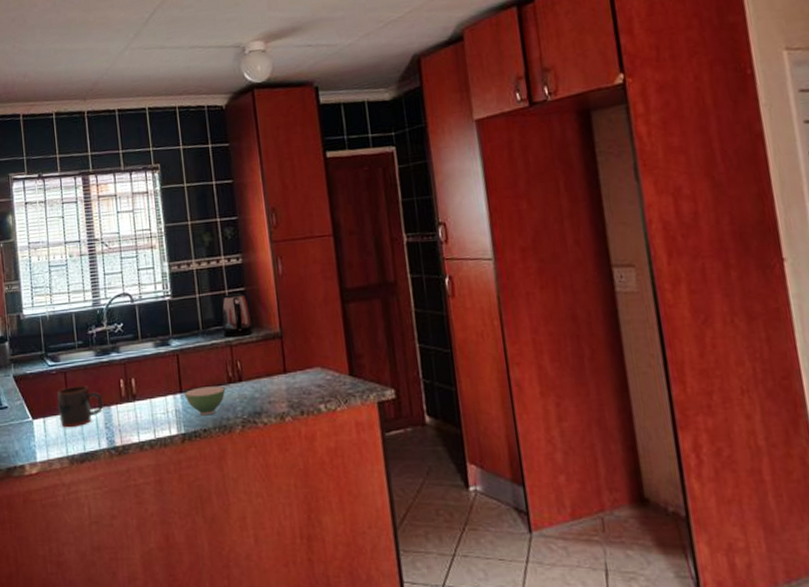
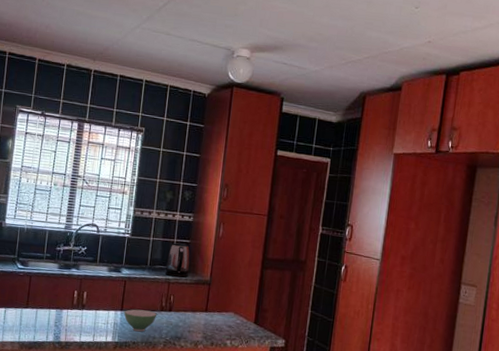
mug: present [57,385,104,427] -> none [18,288,58,320]

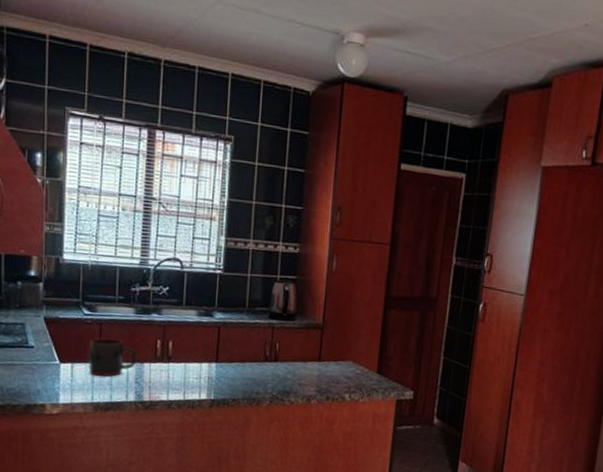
mug: none [18,288,58,320] -> present [88,338,137,377]
bowl: present [124,309,158,332] -> none [219,360,261,387]

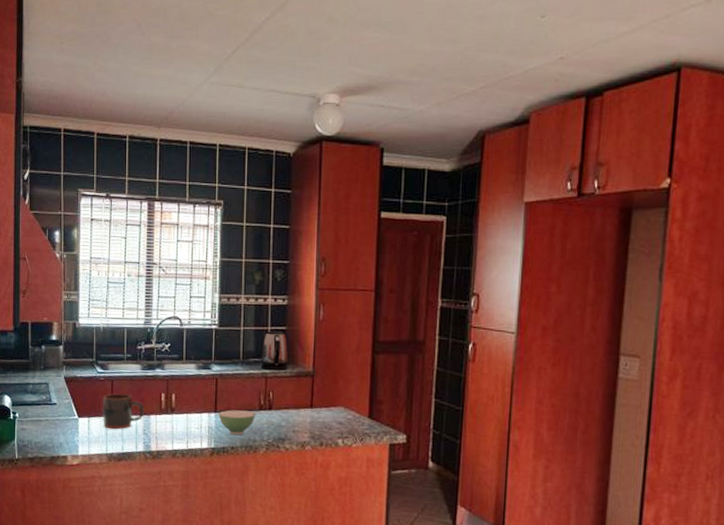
bowl: none [219,360,261,387] -> present [218,409,256,436]

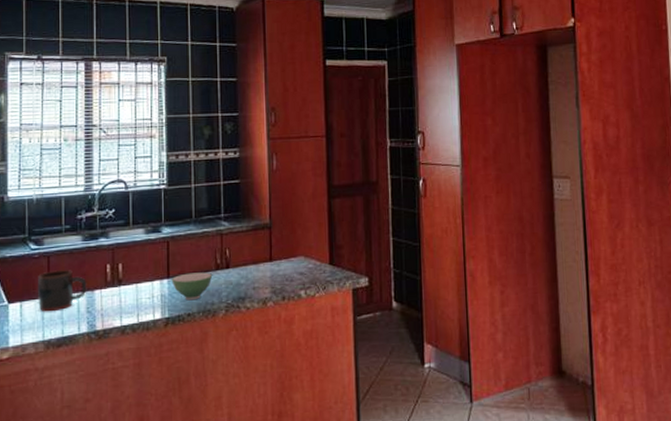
kettle: present [261,330,288,371] -> none [215,184,244,227]

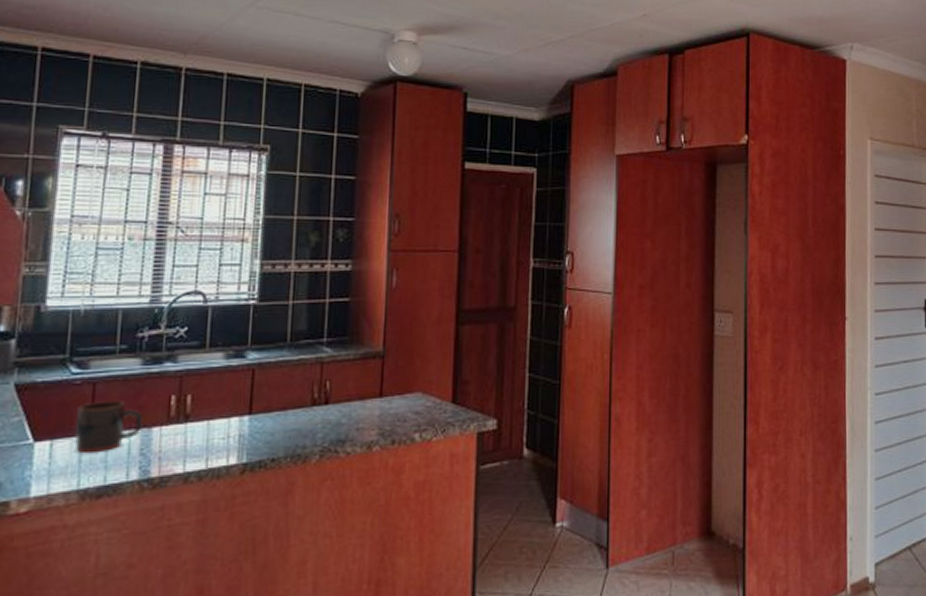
bowl: present [171,272,213,301] -> none [254,408,307,443]

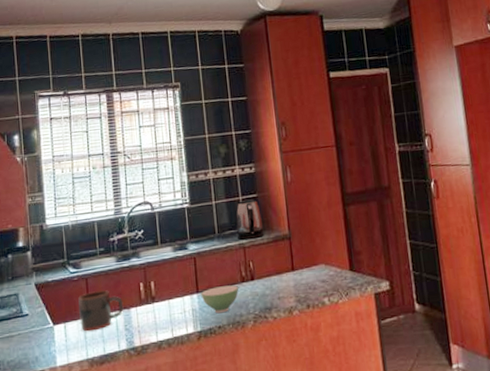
bowl: none [254,408,307,443] -> present [200,285,239,314]
kettle: none [316,303,352,354] -> present [236,199,265,241]

